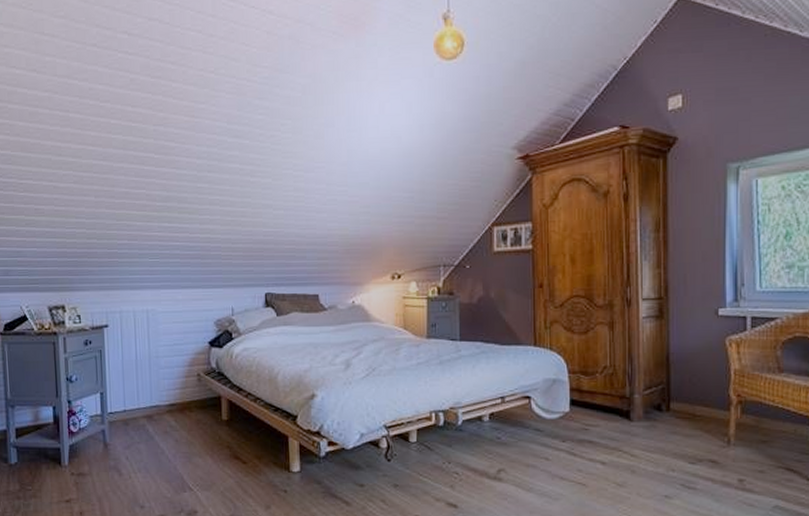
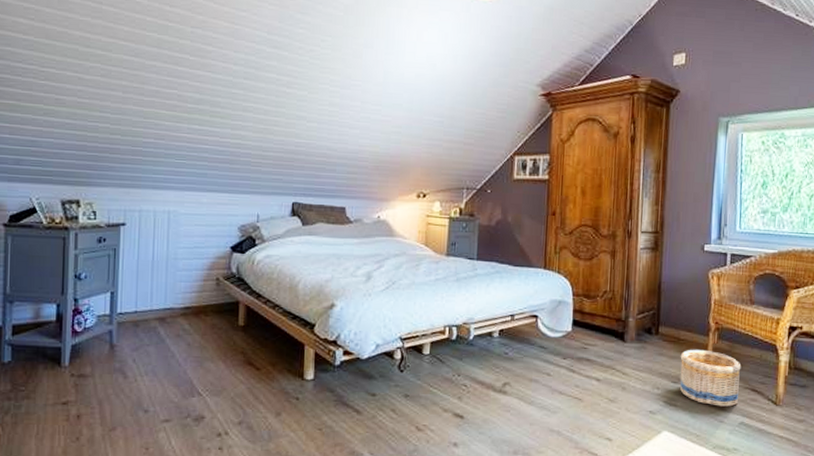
basket: none [697,425,772,489] -> present [679,349,742,407]

